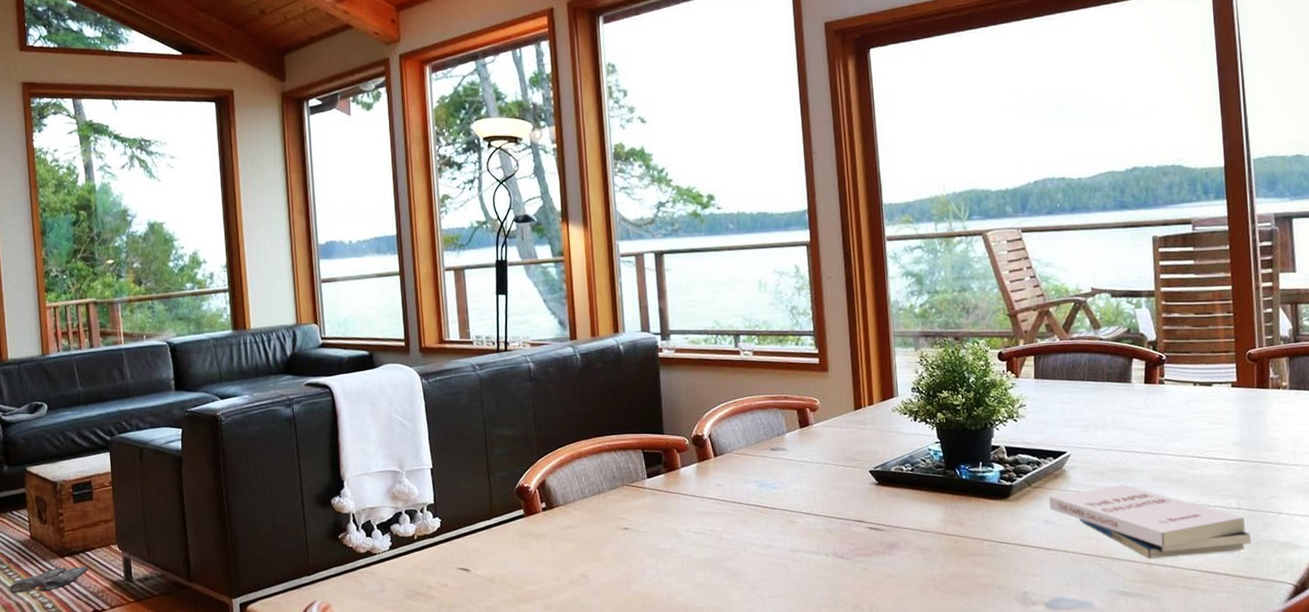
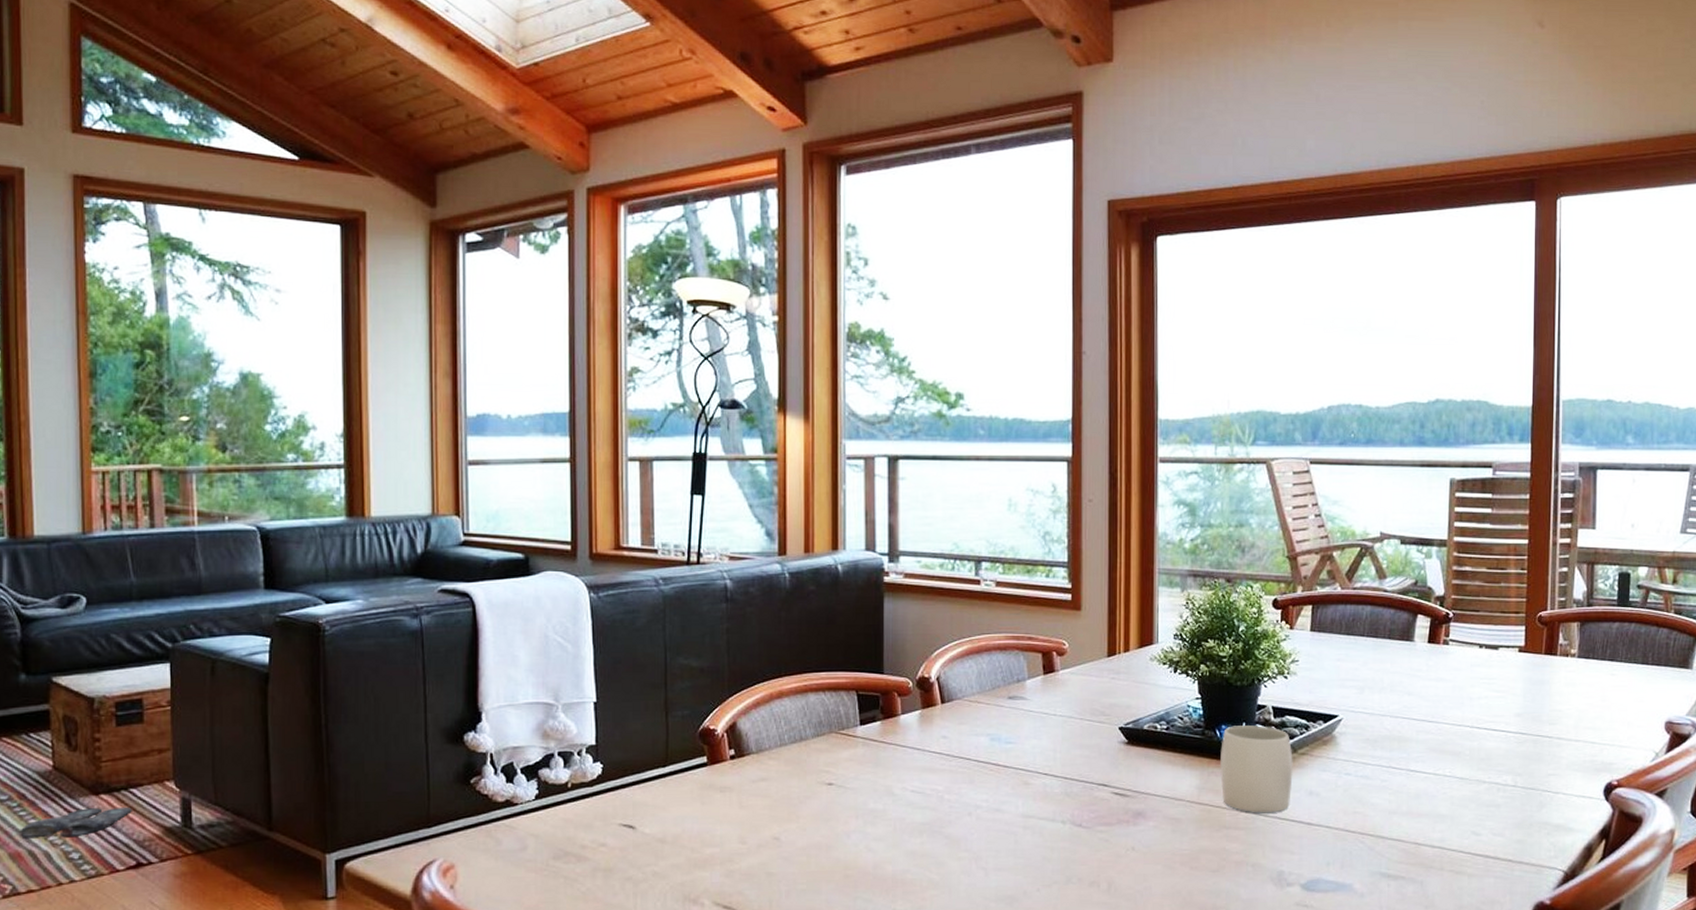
mug: none [961,464,1029,541] -> present [1220,725,1293,813]
books: present [1048,484,1251,559] -> none [1314,755,1524,838]

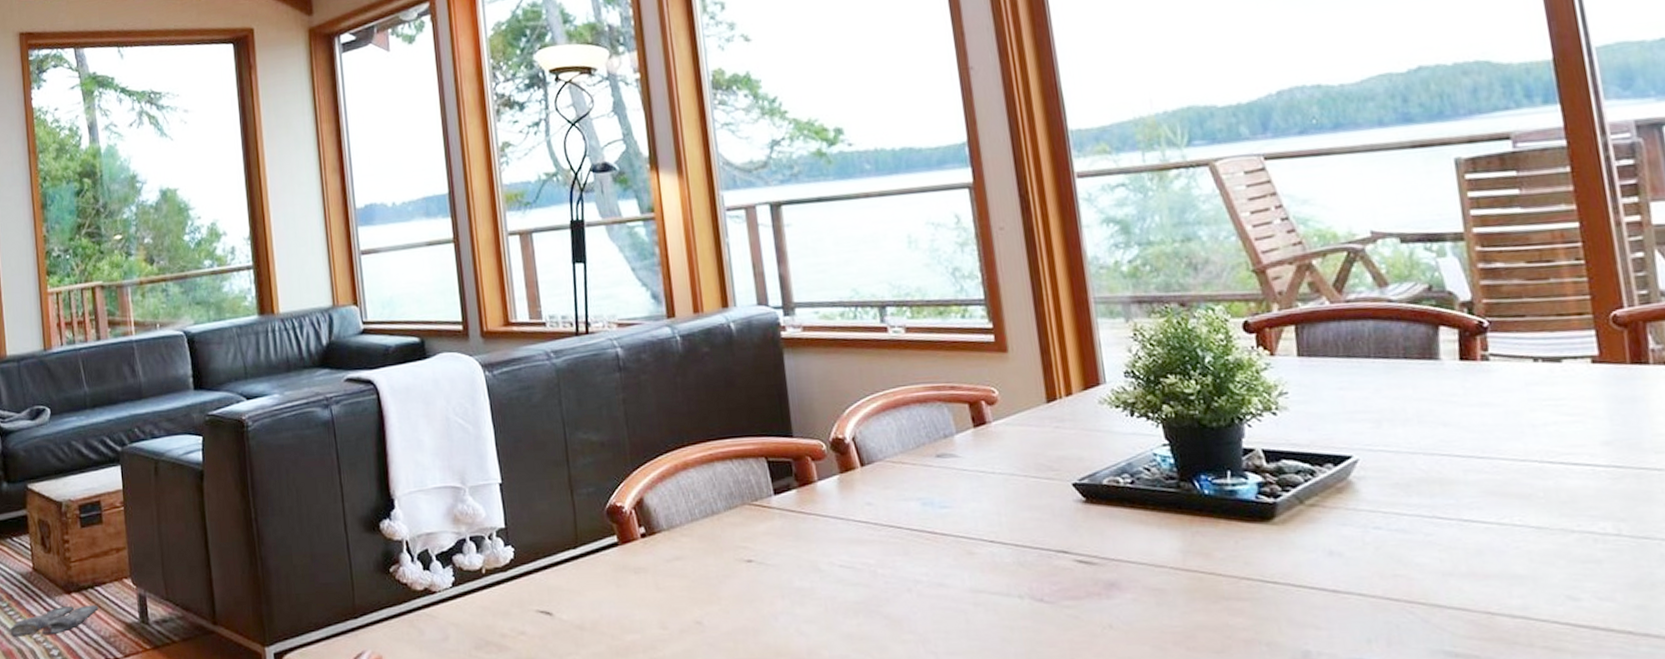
mug: present [1220,725,1293,813] -> none [1203,473,1305,580]

